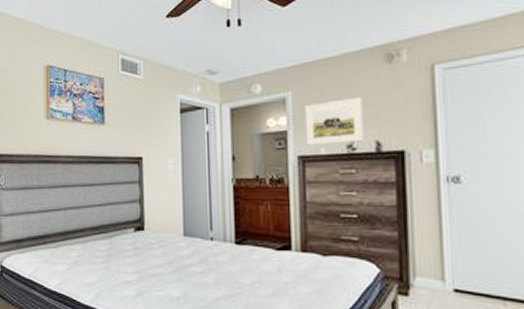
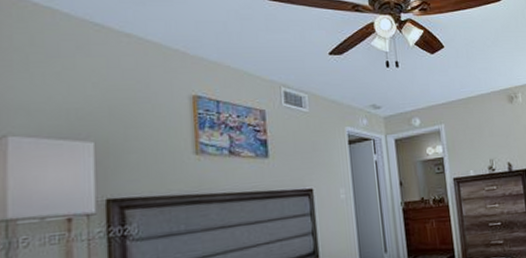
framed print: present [304,96,364,145] -> none [455,128,500,169]

